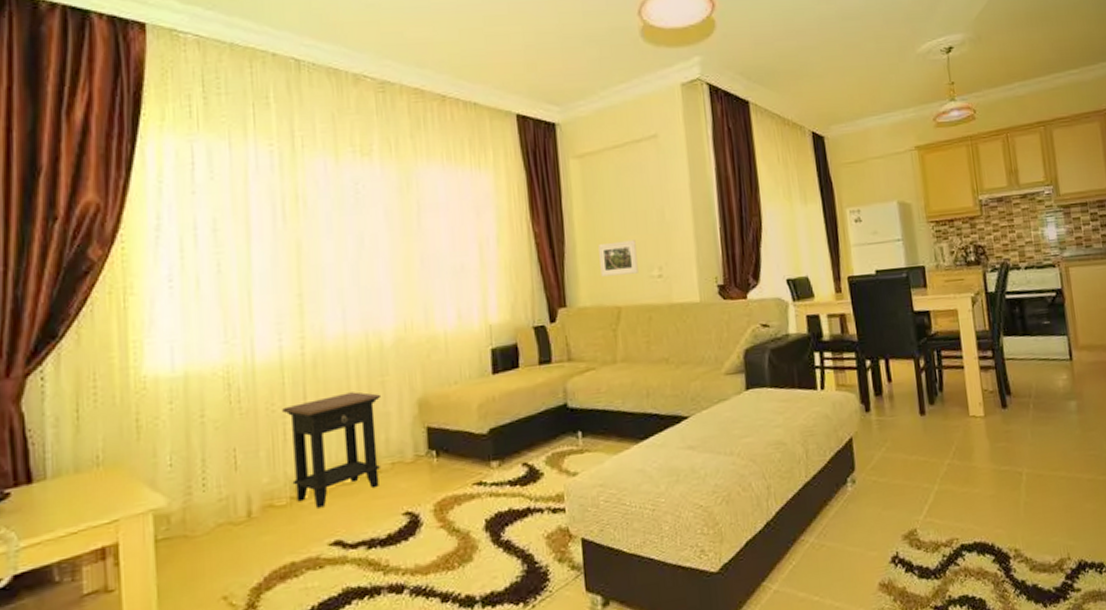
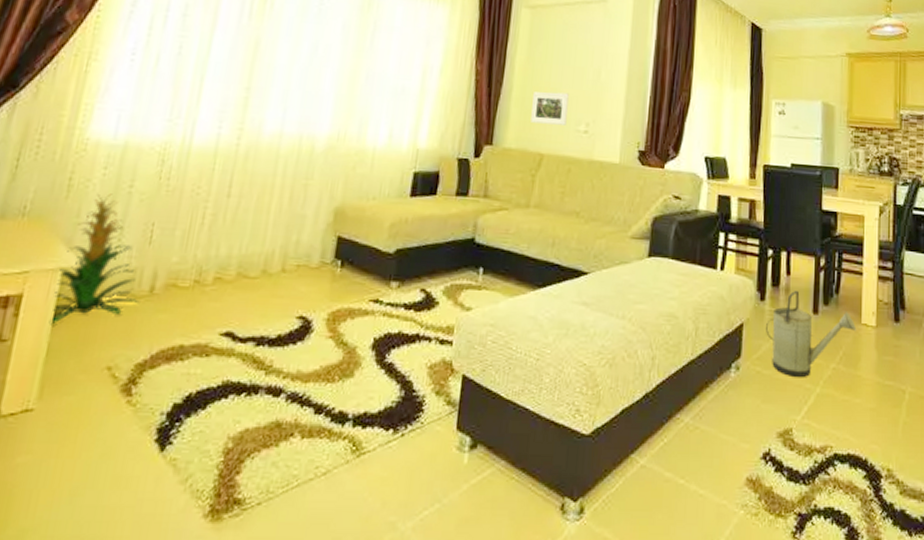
indoor plant: none [150,427,240,568] -> present [48,193,140,325]
side table: present [282,392,382,508] -> none [199,189,302,296]
watering can: none [875,396,966,480] -> present [766,291,857,377]

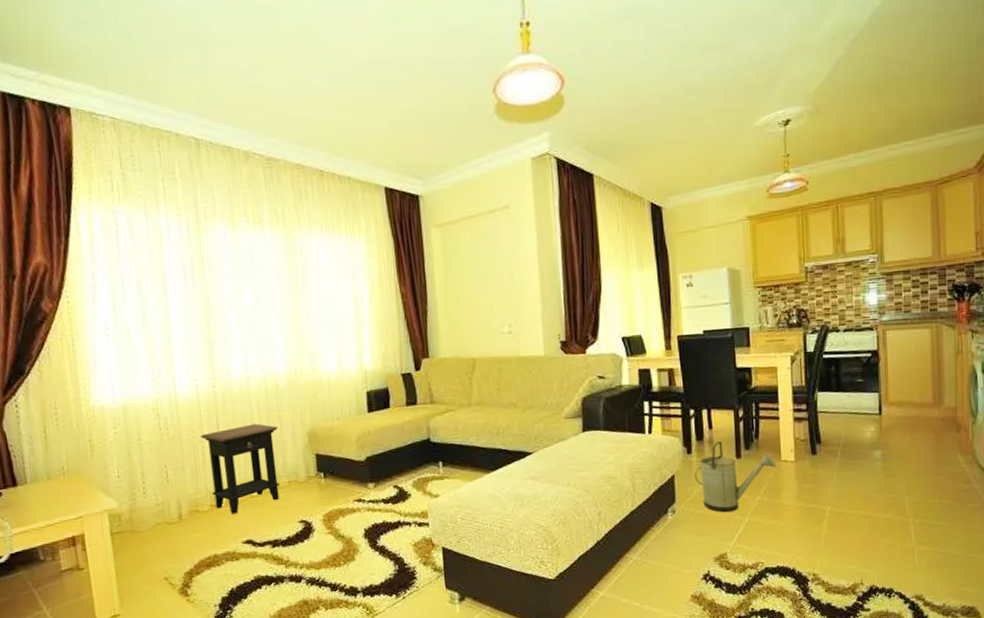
indoor plant: present [48,193,140,325] -> none [105,447,174,553]
side table: none [199,189,302,296] -> present [201,423,281,514]
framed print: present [531,91,569,125] -> none [456,300,491,332]

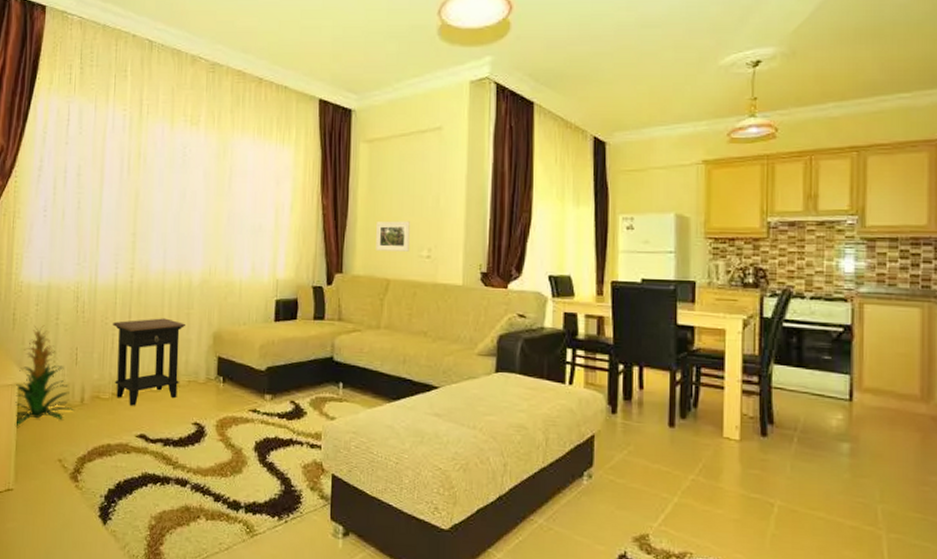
indoor plant: none [105,447,174,553] -> present [14,325,75,427]
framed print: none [456,300,491,332] -> present [376,221,410,252]
watering can: present [695,441,778,512] -> none [619,405,718,487]

